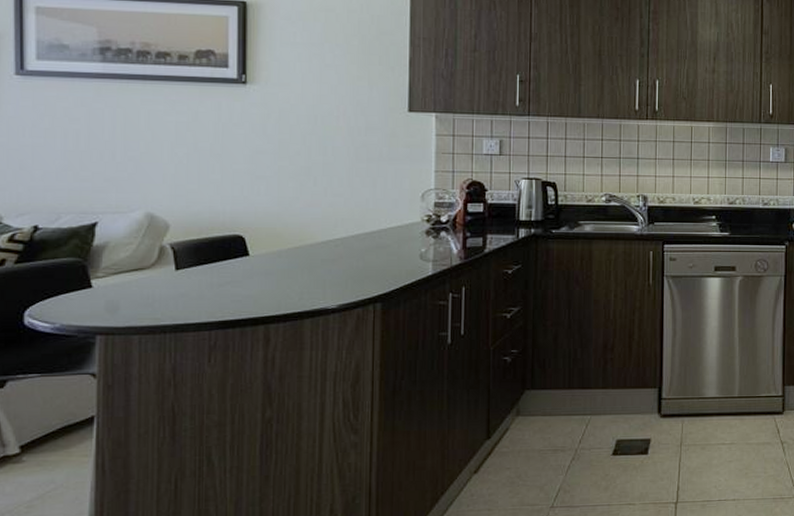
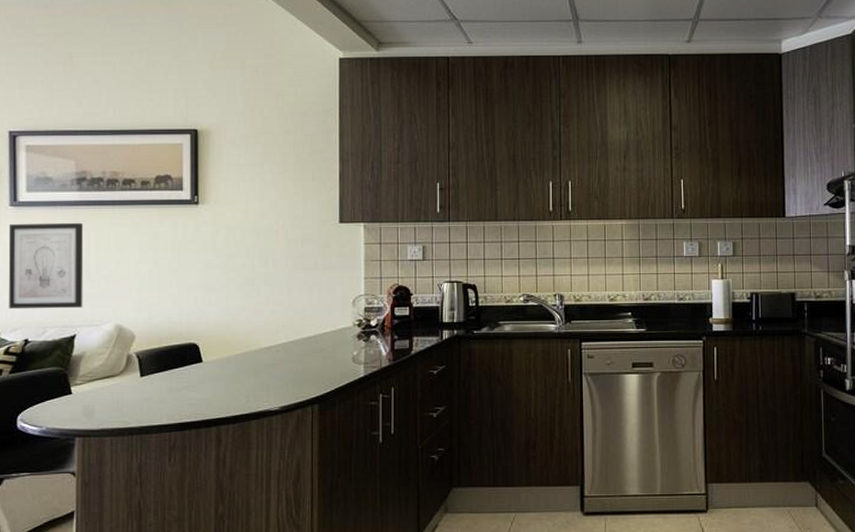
wall art: none [13,95,108,193] -> present [8,222,84,310]

